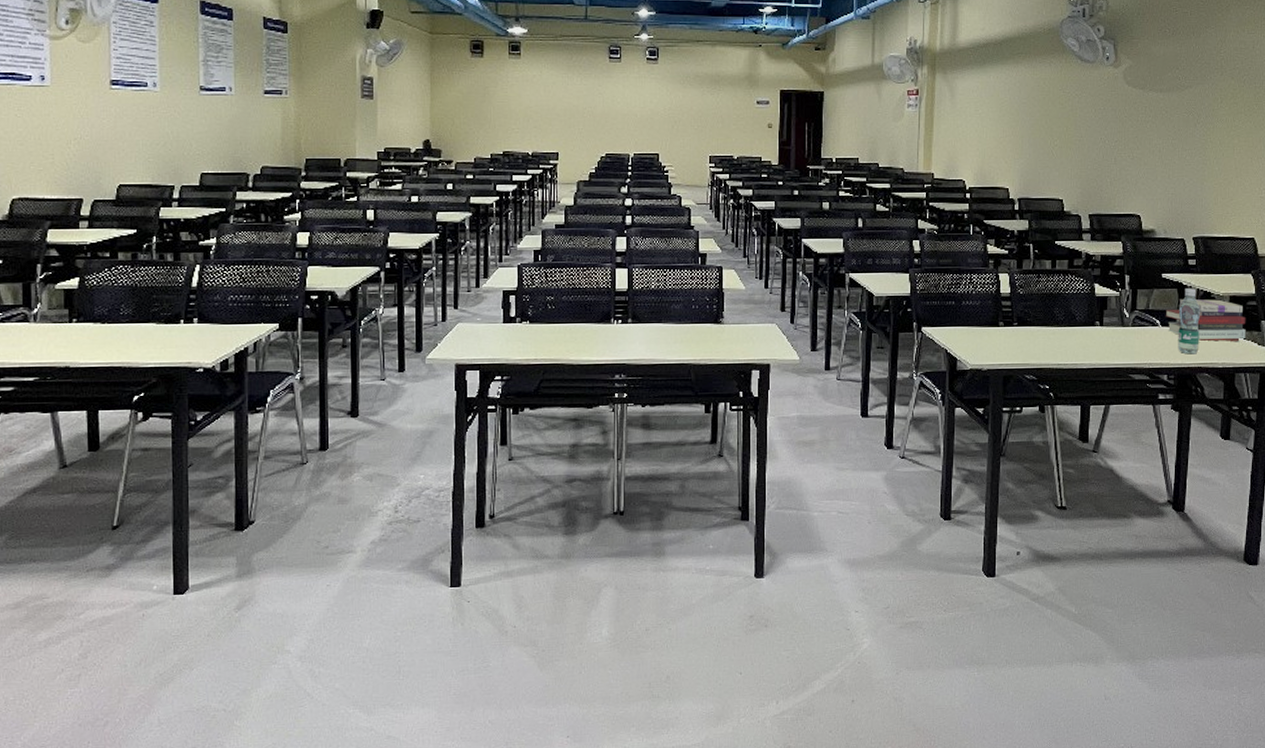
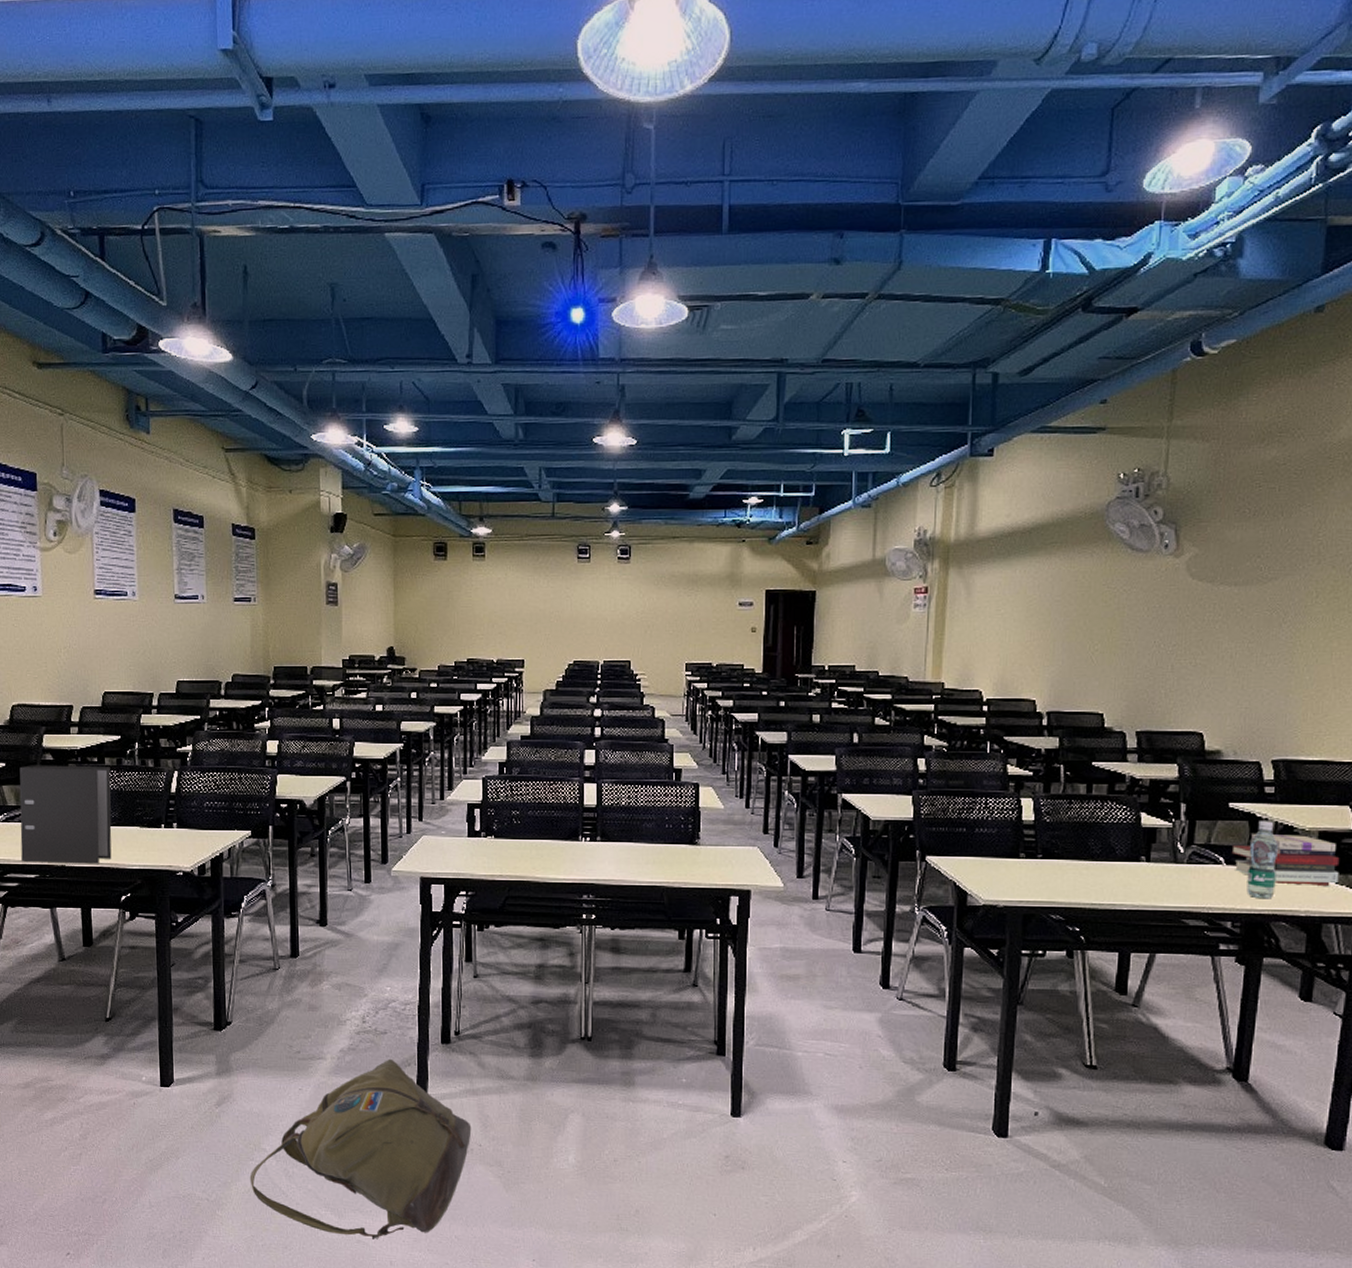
binder: none [17,261,125,364] -> present [19,765,112,864]
backpack: none [271,547,506,733] -> present [249,1058,472,1240]

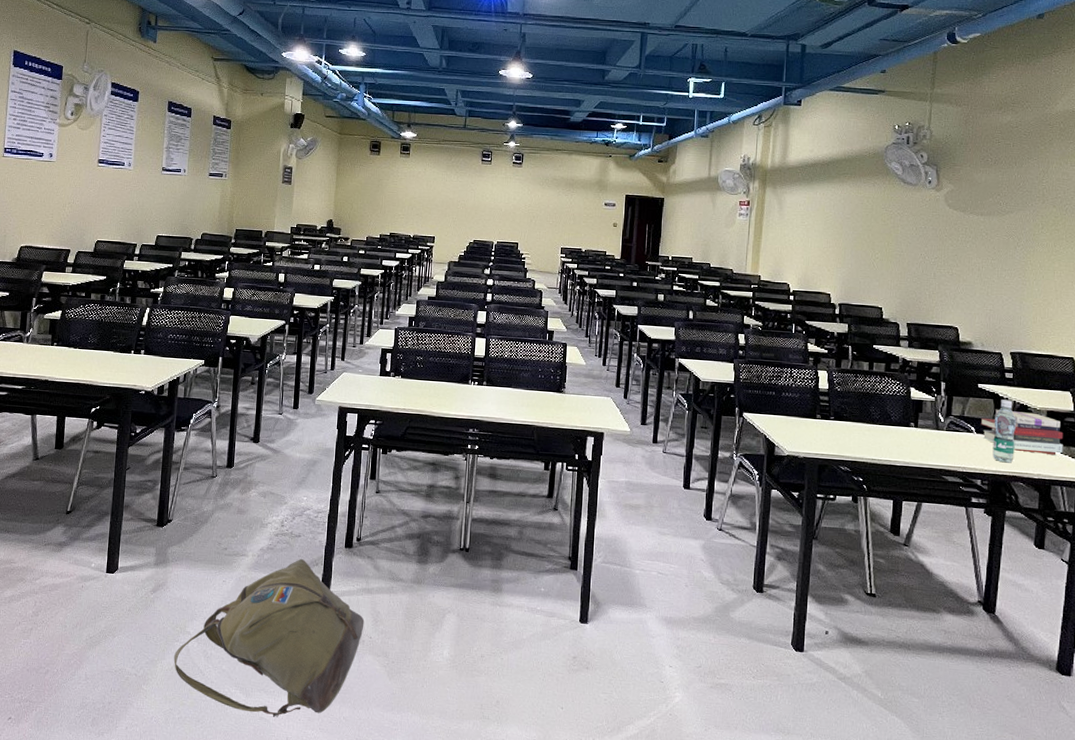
binder: present [19,765,112,864] -> none [12,295,95,381]

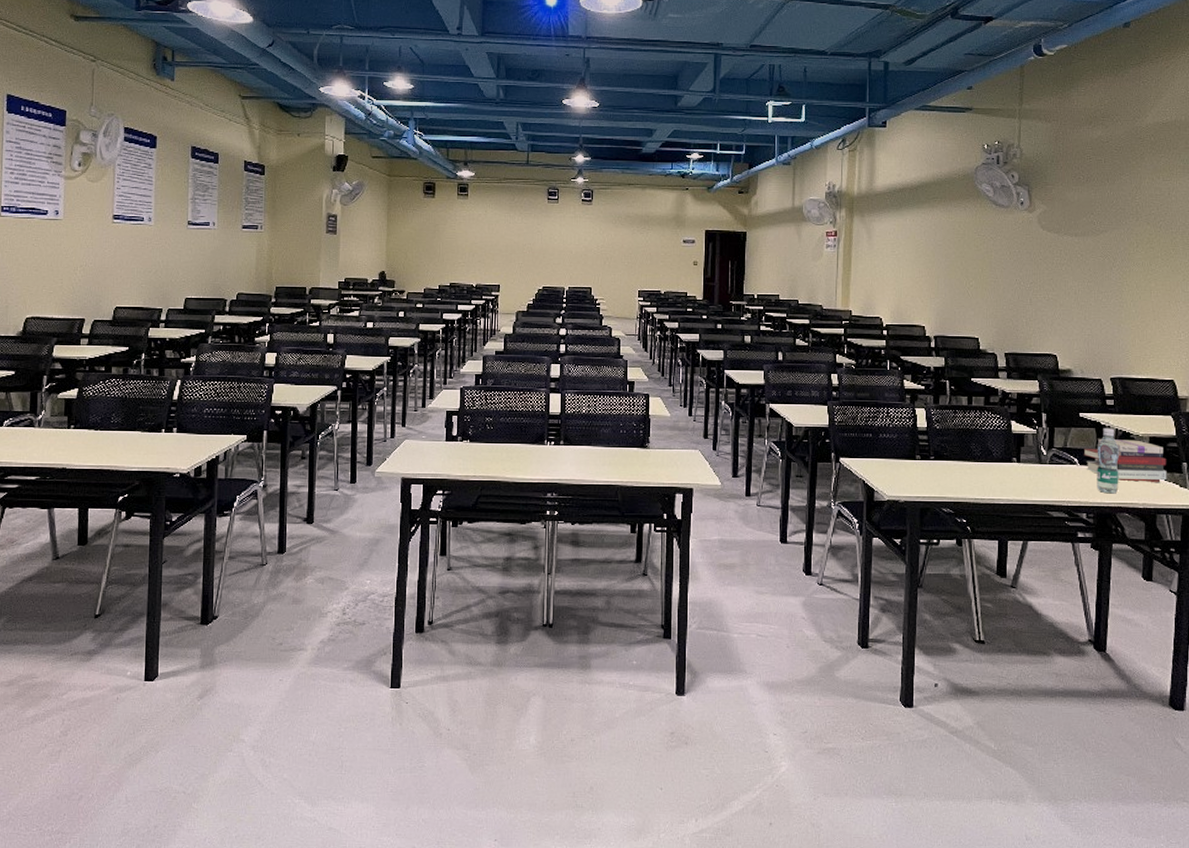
backpack: present [173,558,365,717] -> none [227,648,441,826]

